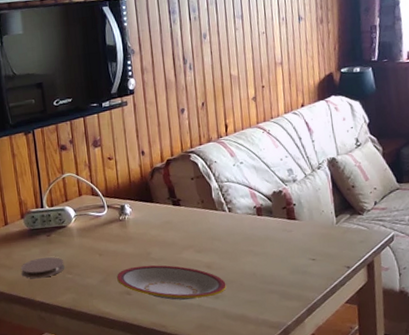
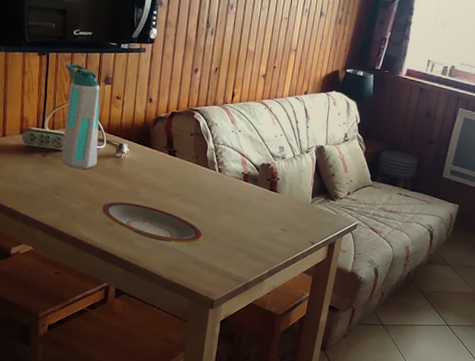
coaster: present [21,257,65,279] -> none [11,174,55,194]
water bottle: none [52,134,102,243] -> present [61,63,100,169]

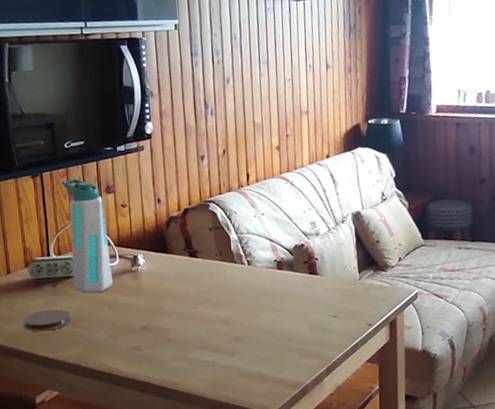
coaster: none [11,174,55,194] -> present [23,309,71,332]
plate: present [102,201,202,243] -> none [127,319,243,357]

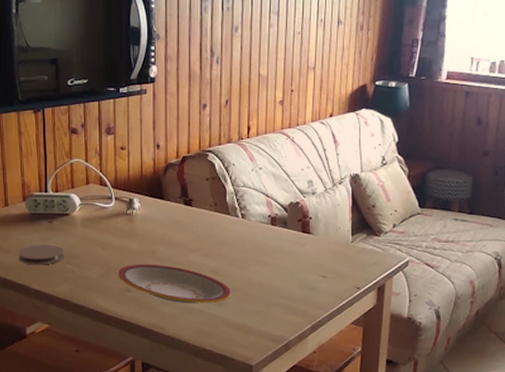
water bottle: present [61,178,113,294] -> none [62,116,107,233]
plate: none [127,319,243,357] -> present [118,264,231,304]

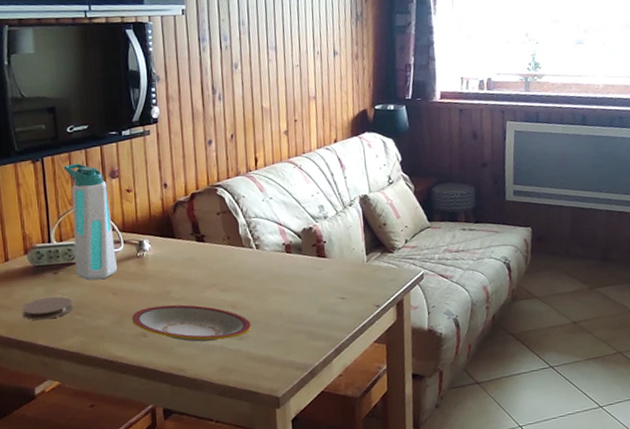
water bottle: none [62,116,107,233] -> present [63,163,117,281]

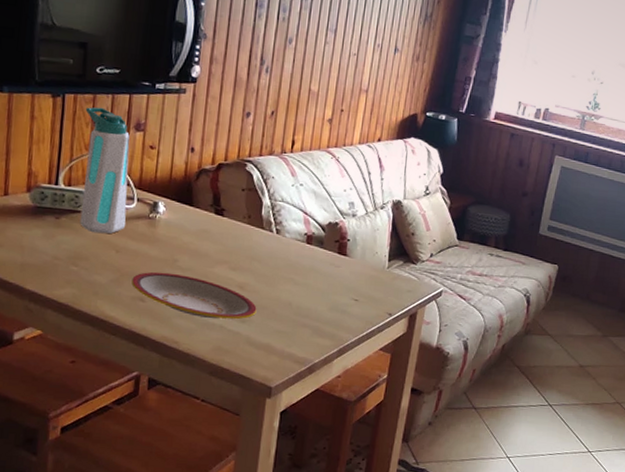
coaster: present [22,296,73,321] -> none [14,241,71,265]

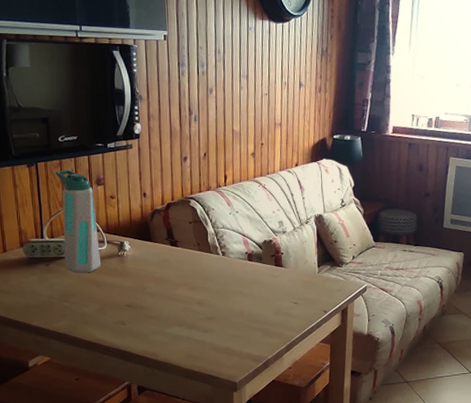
plate: present [131,271,257,320] -> none [113,298,215,333]

